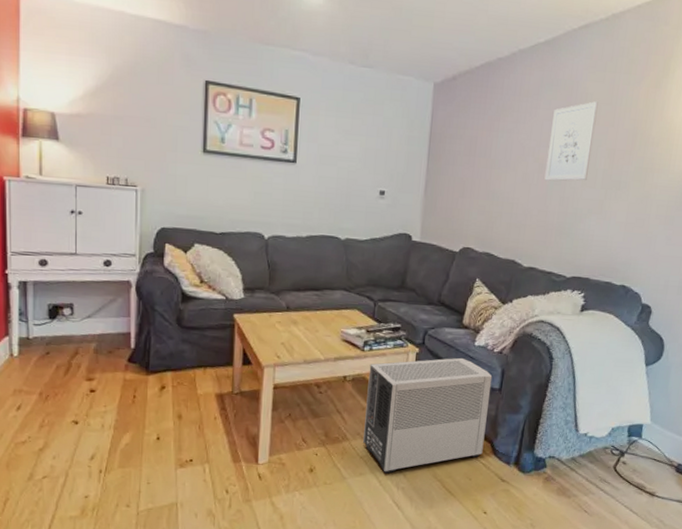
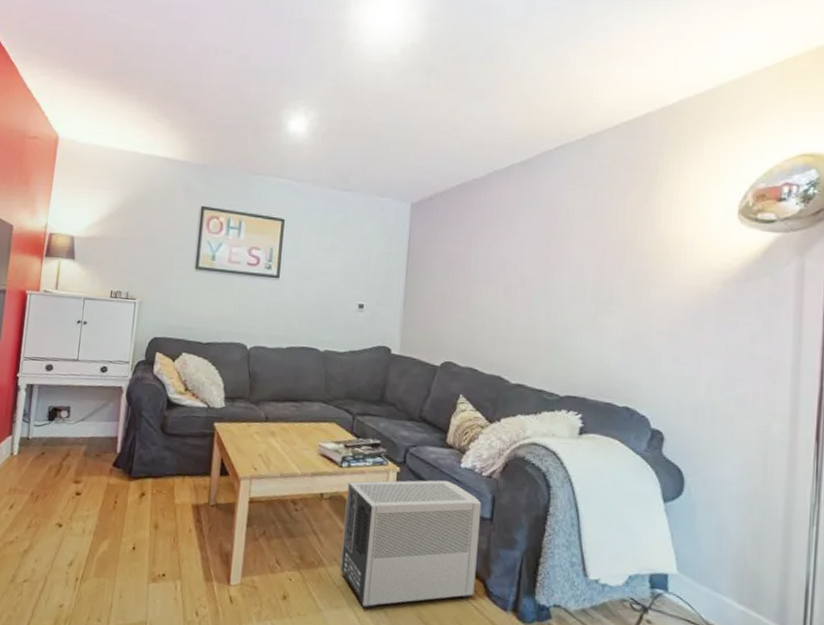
wall art: present [544,101,598,181] -> none [528,216,581,295]

